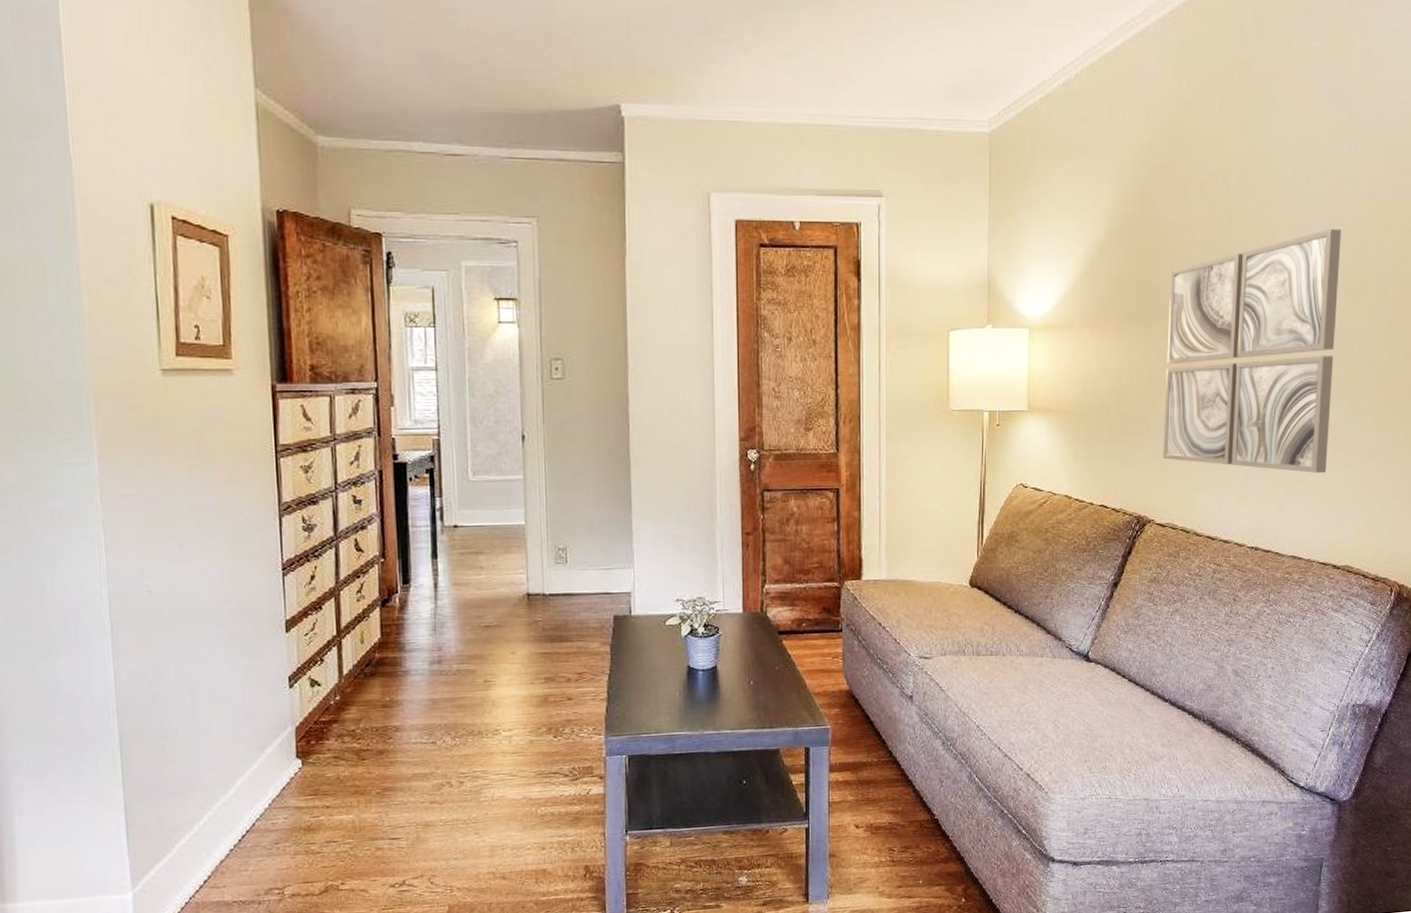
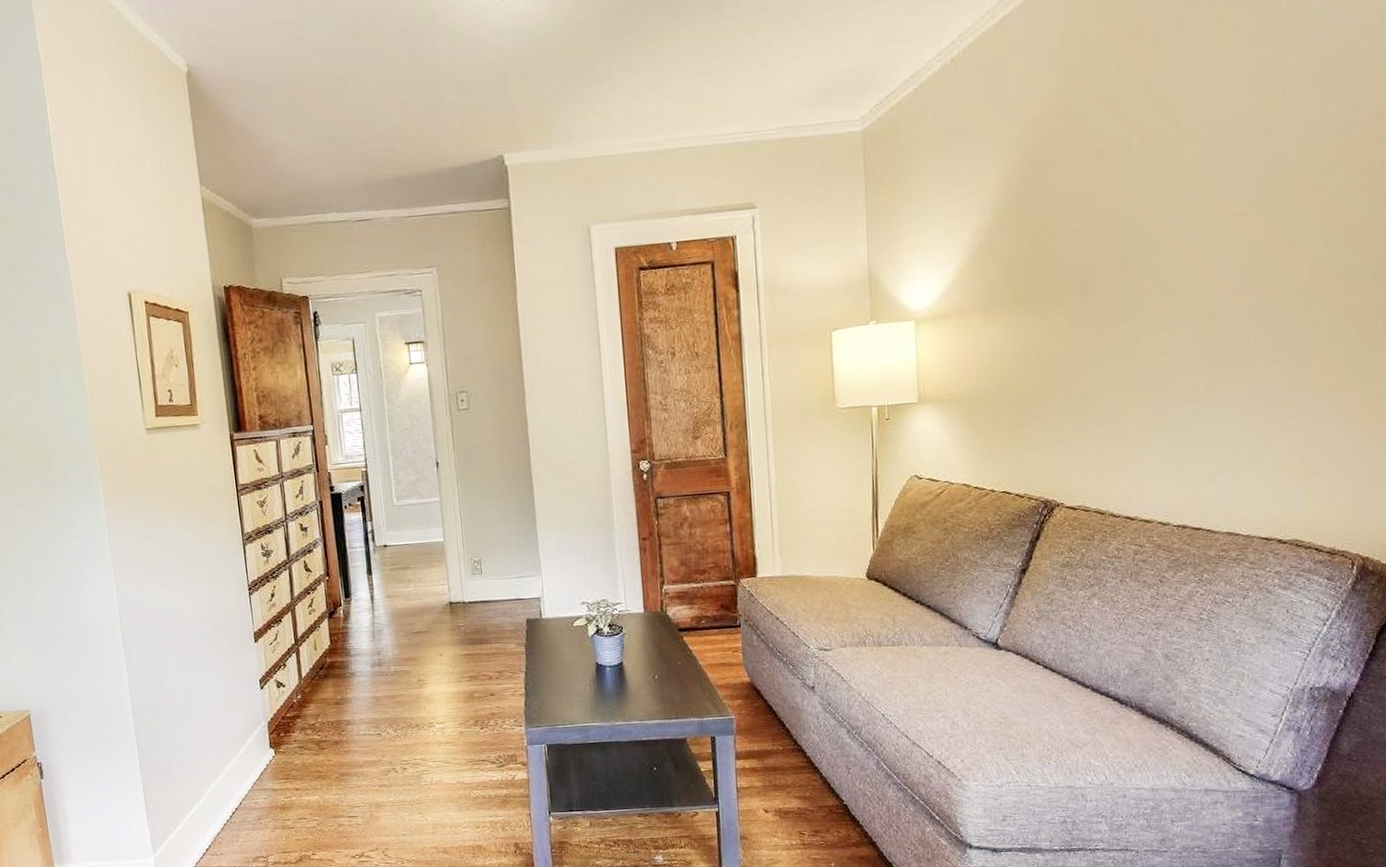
wall art: present [1163,228,1342,473] -> none [1068,178,1271,444]

